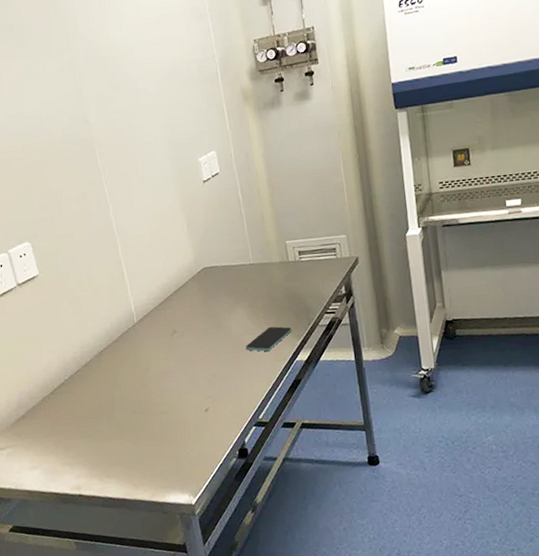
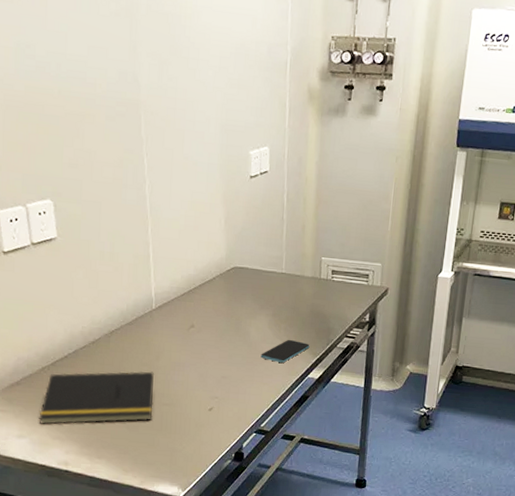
notepad: none [47,383,153,453] -> present [39,371,154,424]

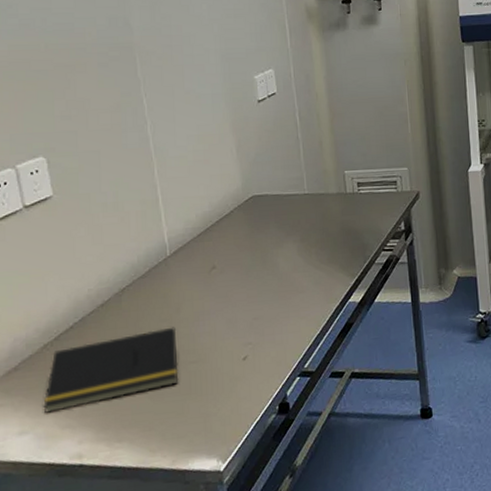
smartphone: present [260,339,310,363] -> none [293,263,346,292]

